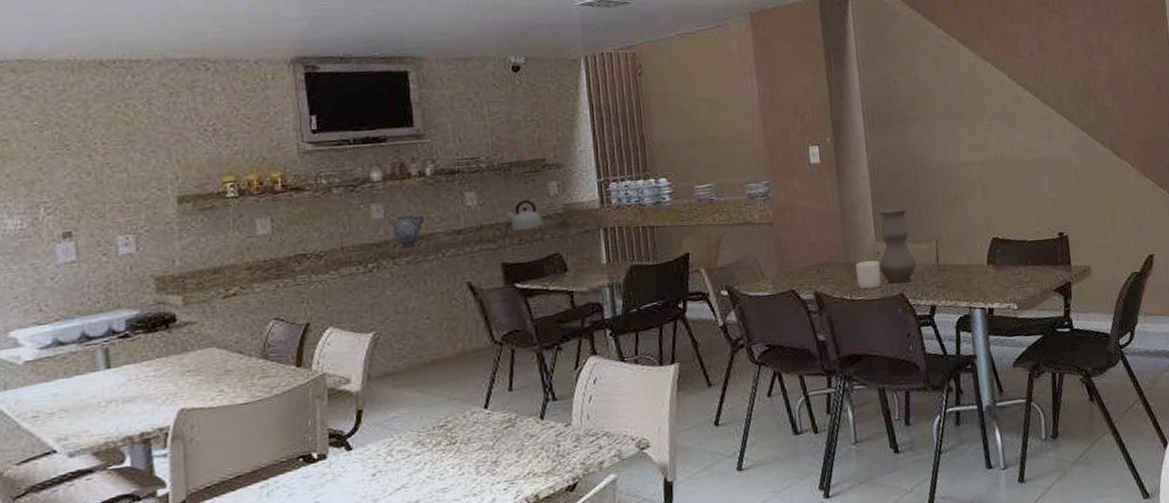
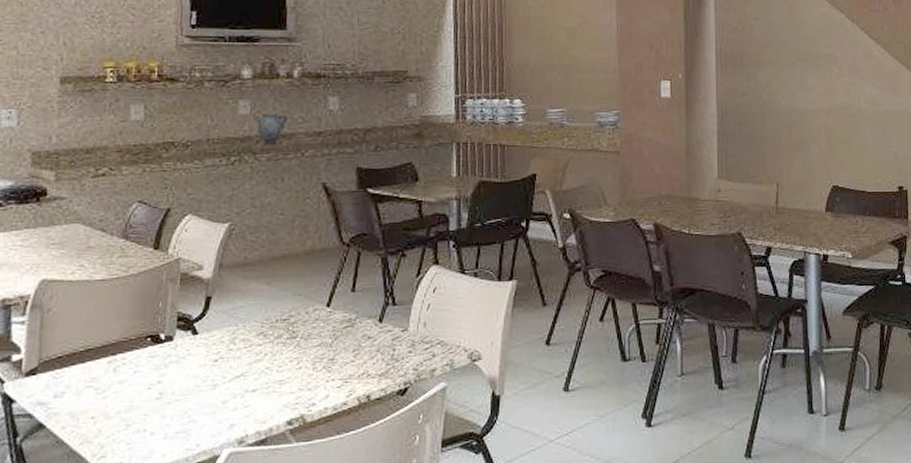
kettle: present [506,199,545,231] -> none [365,108,401,137]
mug: present [855,260,882,290] -> none [695,196,721,225]
vase: present [876,208,917,284] -> none [719,149,756,222]

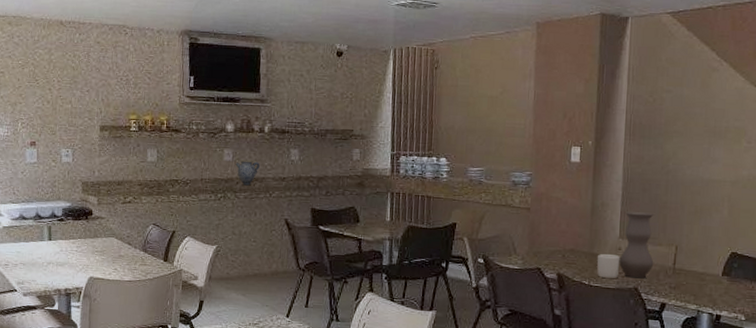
mug: none [695,196,721,225] -> present [596,253,620,279]
vase: none [719,149,756,222] -> present [619,211,654,279]

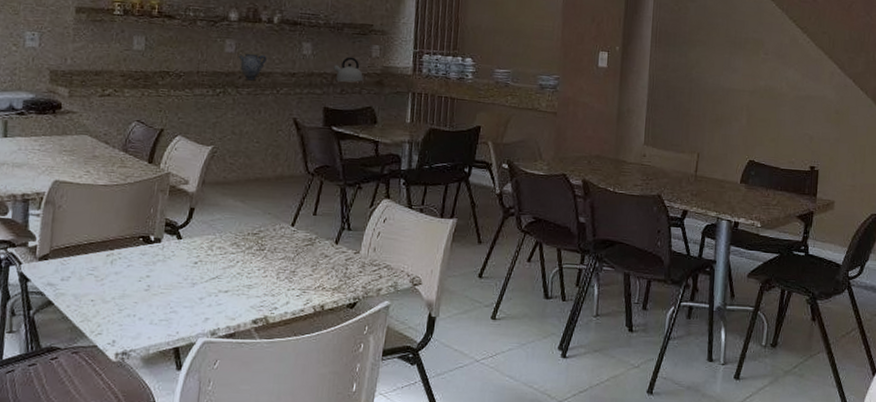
kettle: none [319,161,347,185] -> present [333,57,364,82]
mug: present [596,253,620,279] -> none [621,160,645,186]
vase: present [619,211,654,279] -> none [643,118,678,186]

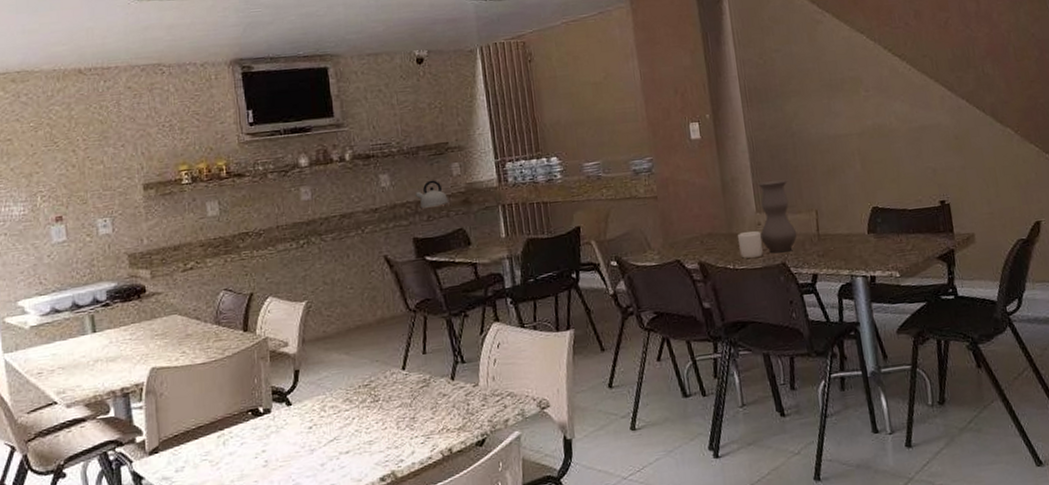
jug: present [238,53,267,82] -> none [316,195,345,227]
mug: none [621,160,645,186] -> present [737,231,763,259]
vase: none [643,118,678,186] -> present [756,180,797,253]

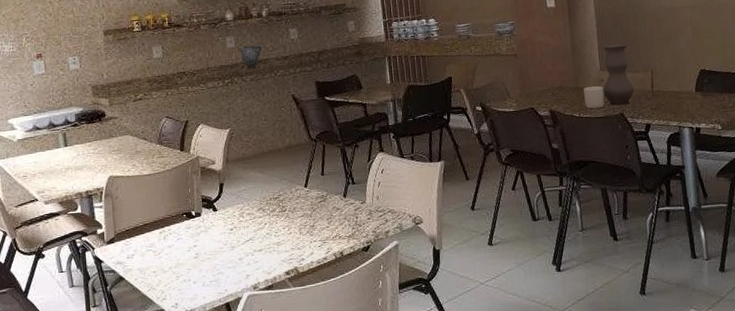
jug: none [316,195,345,227] -> present [238,45,262,70]
kettle: present [415,180,449,209] -> none [318,34,345,58]

